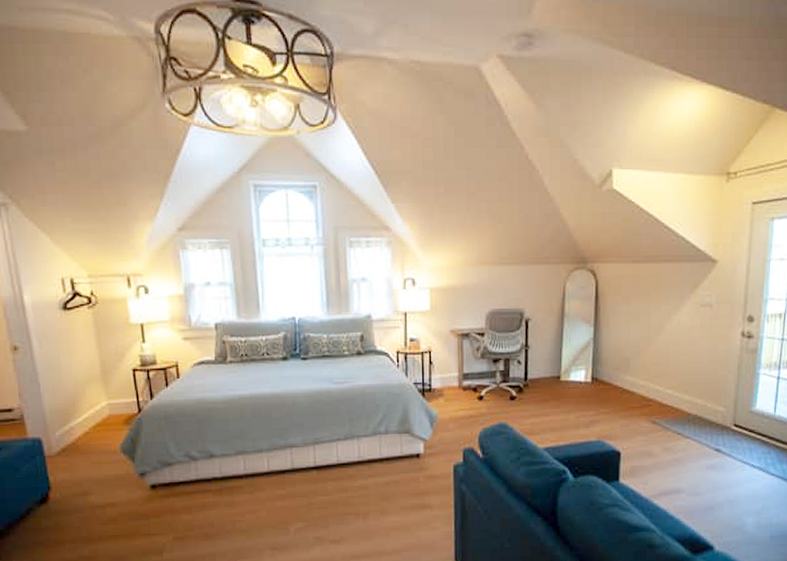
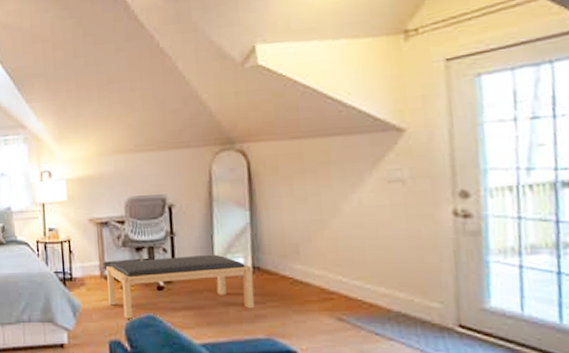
bench: none [464,366,591,428] -> present [106,254,255,319]

